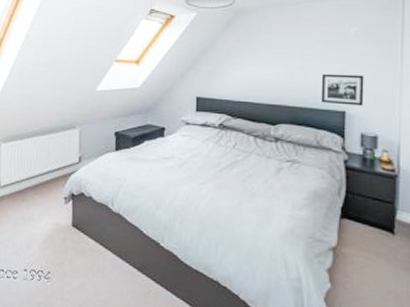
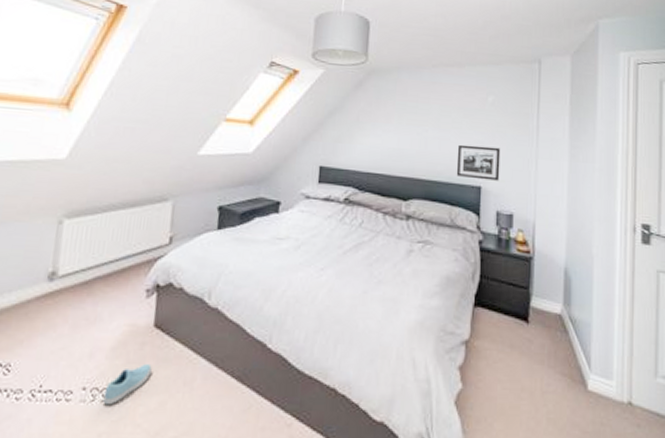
sneaker: none [39,253,73,284] -> present [102,363,152,406]

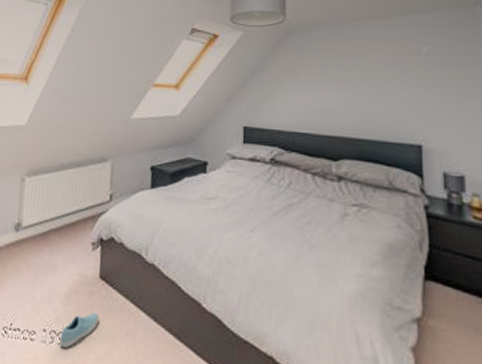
picture frame: present [456,144,501,181] -> none [390,100,444,139]

